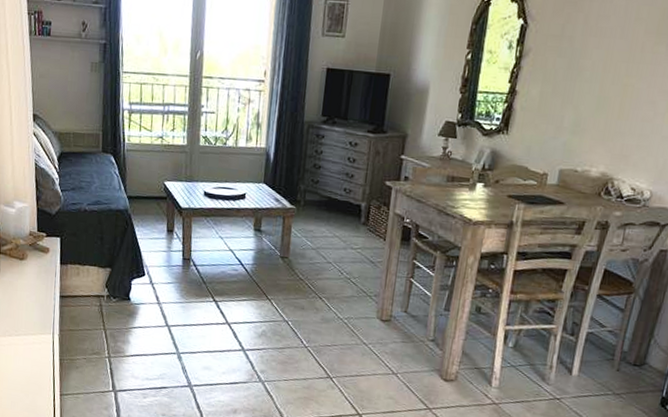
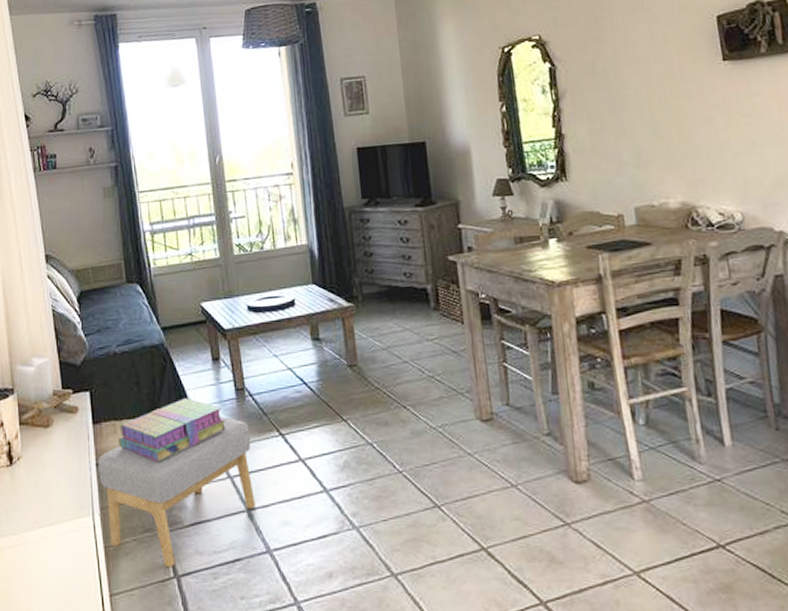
footstool: none [60,277,190,384] -> present [97,416,255,568]
stack of books: none [80,257,172,304] -> present [118,398,227,462]

